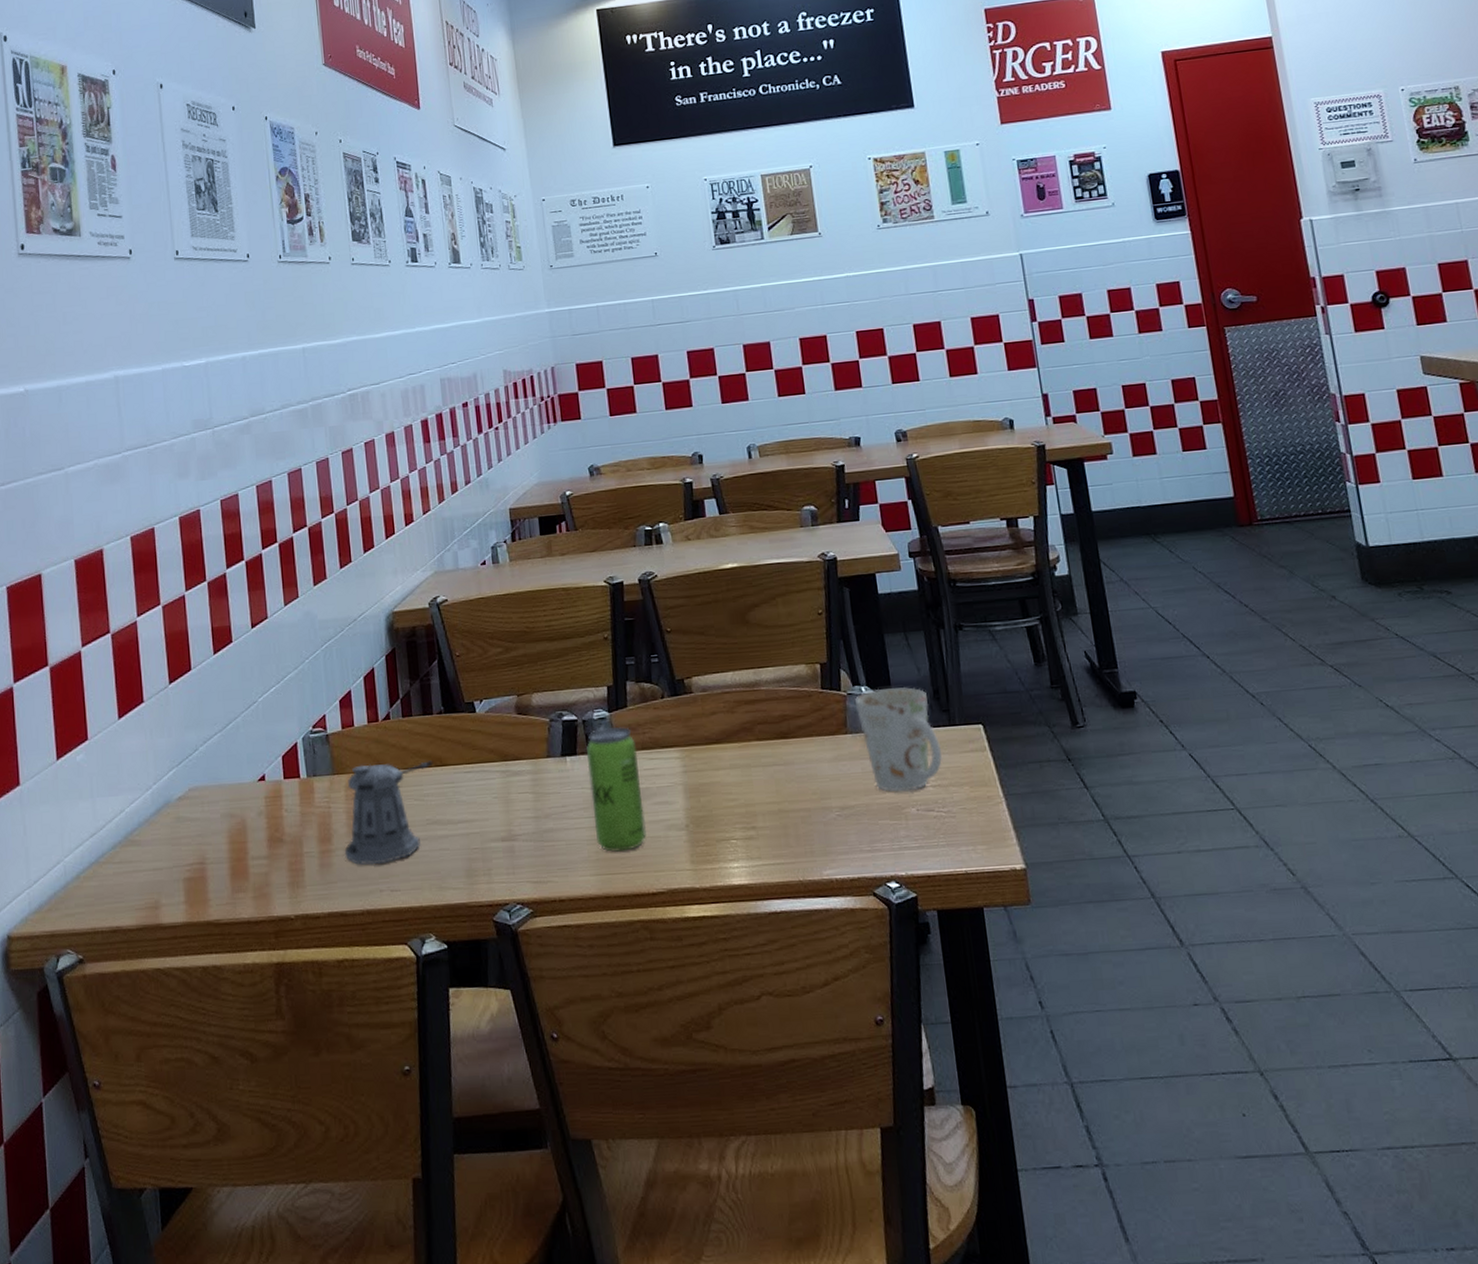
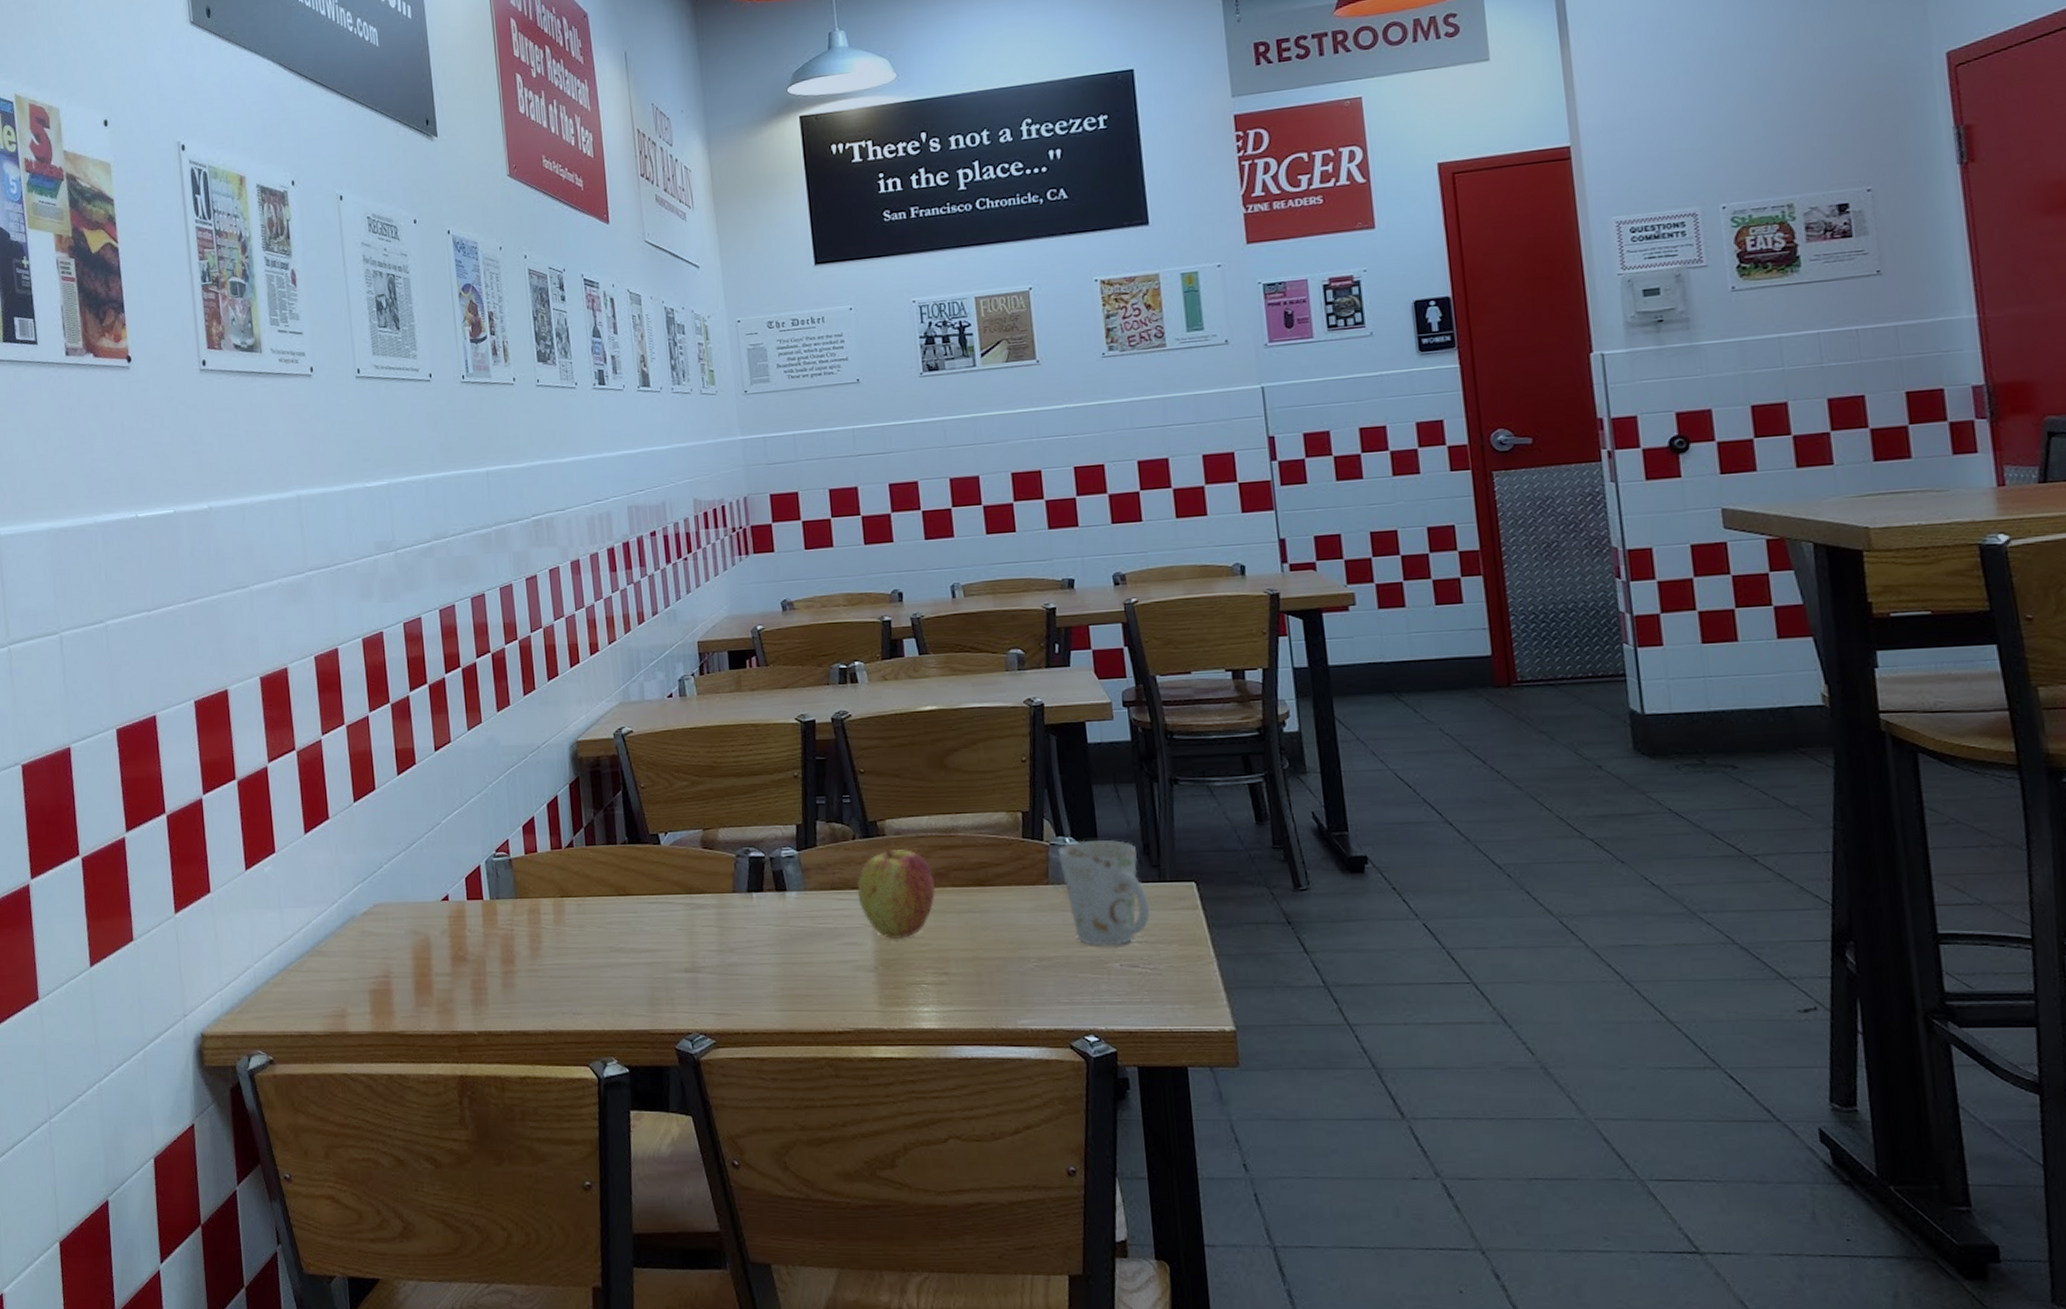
pepper shaker: present [344,760,433,865] -> none [527,889,617,988]
beverage can: present [586,727,646,852] -> none [774,865,834,989]
apple: none [666,706,742,796] -> present [856,849,936,939]

